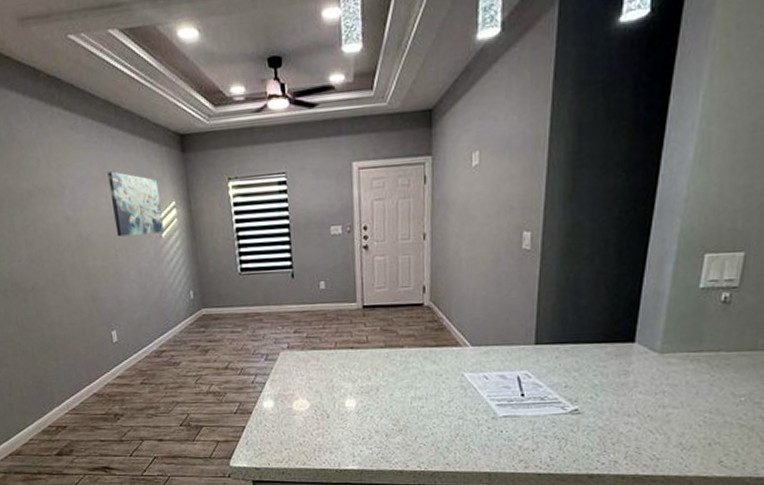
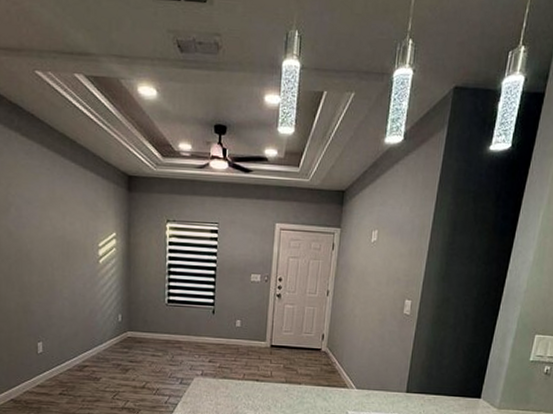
wall art: present [107,171,164,237] -> none [55,197,102,259]

